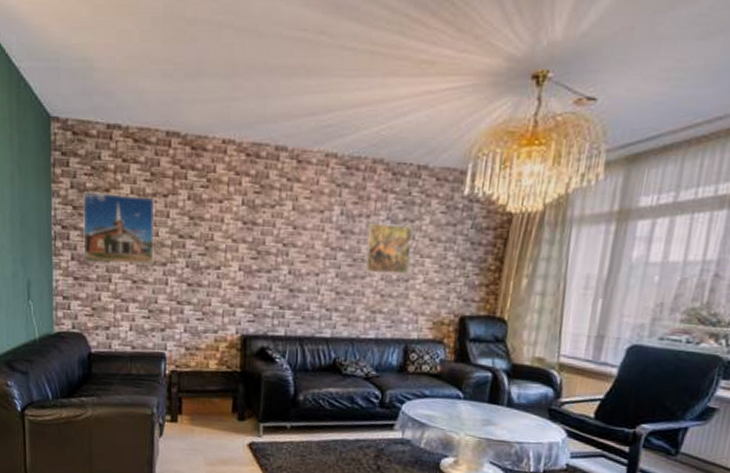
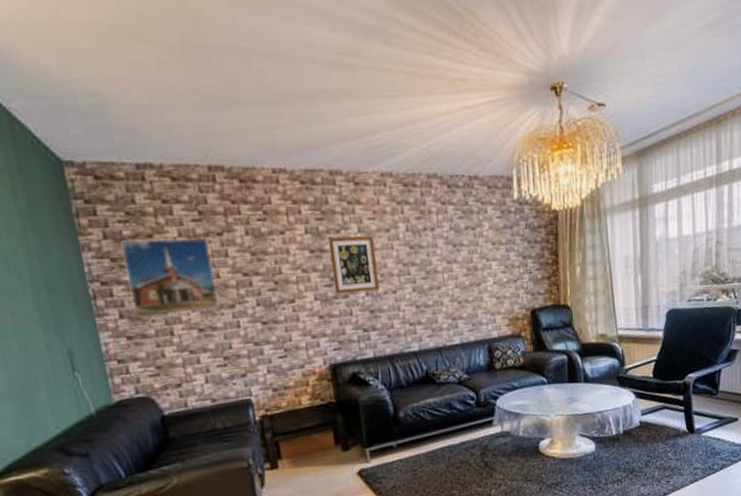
wall art: none [260,212,307,270] -> present [329,235,380,295]
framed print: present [364,222,413,275] -> none [434,233,480,283]

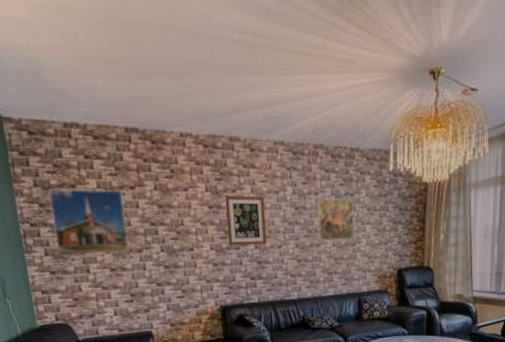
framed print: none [434,233,480,283] -> present [317,198,355,241]

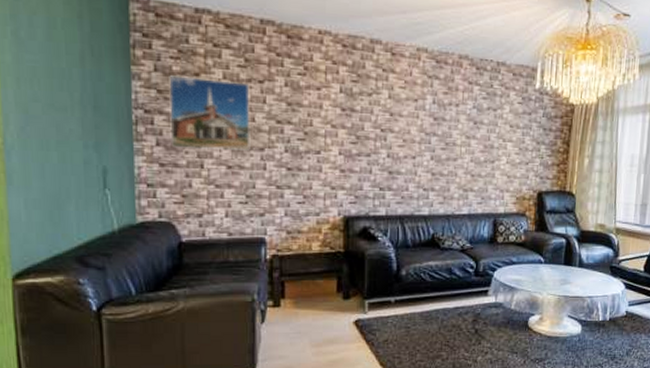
wall art: present [225,195,267,246] -> none [360,99,402,154]
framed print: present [317,198,355,241] -> none [456,111,496,157]

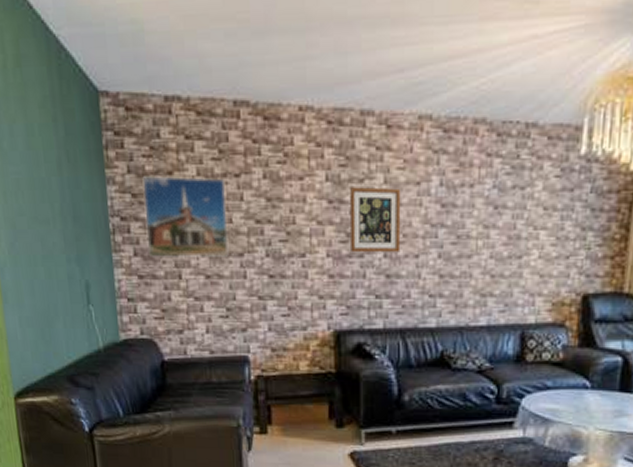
wall art: none [360,99,402,154] -> present [350,187,401,253]

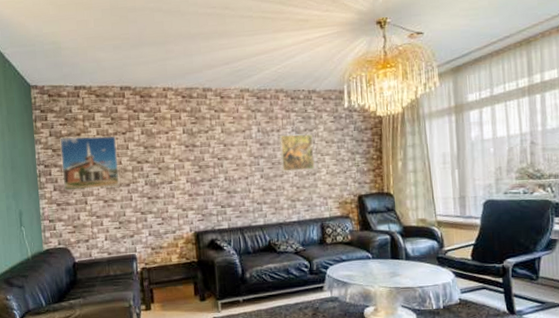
wall art: present [350,187,401,253] -> none [200,135,236,179]
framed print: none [471,192,524,252] -> present [279,134,315,172]

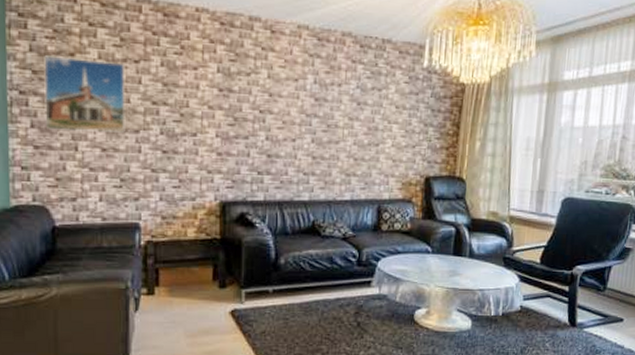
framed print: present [279,134,315,172] -> none [338,91,381,140]

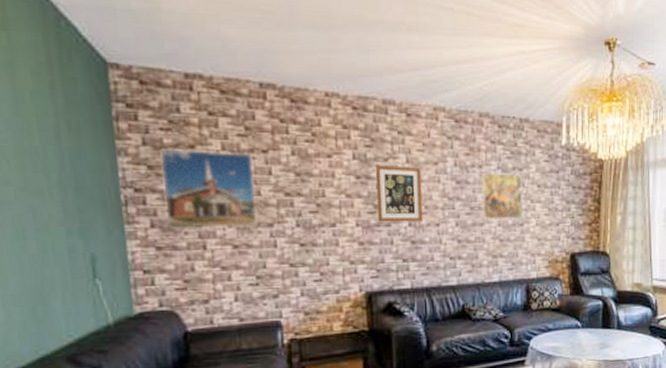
wall art: none [237,79,282,136] -> present [376,165,423,222]
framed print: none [338,91,381,140] -> present [481,172,524,221]

